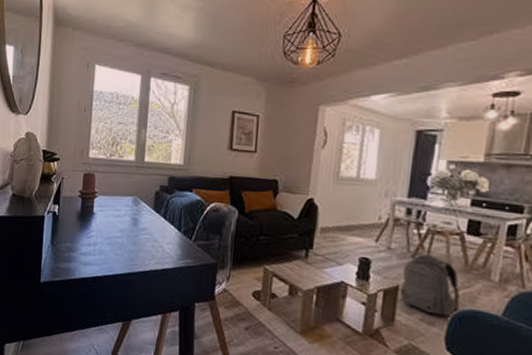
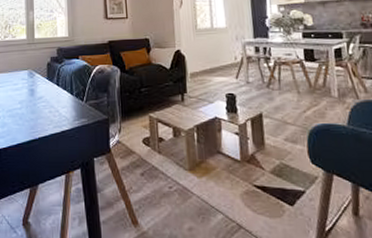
backpack: present [398,253,460,317] -> none [262,82,313,134]

